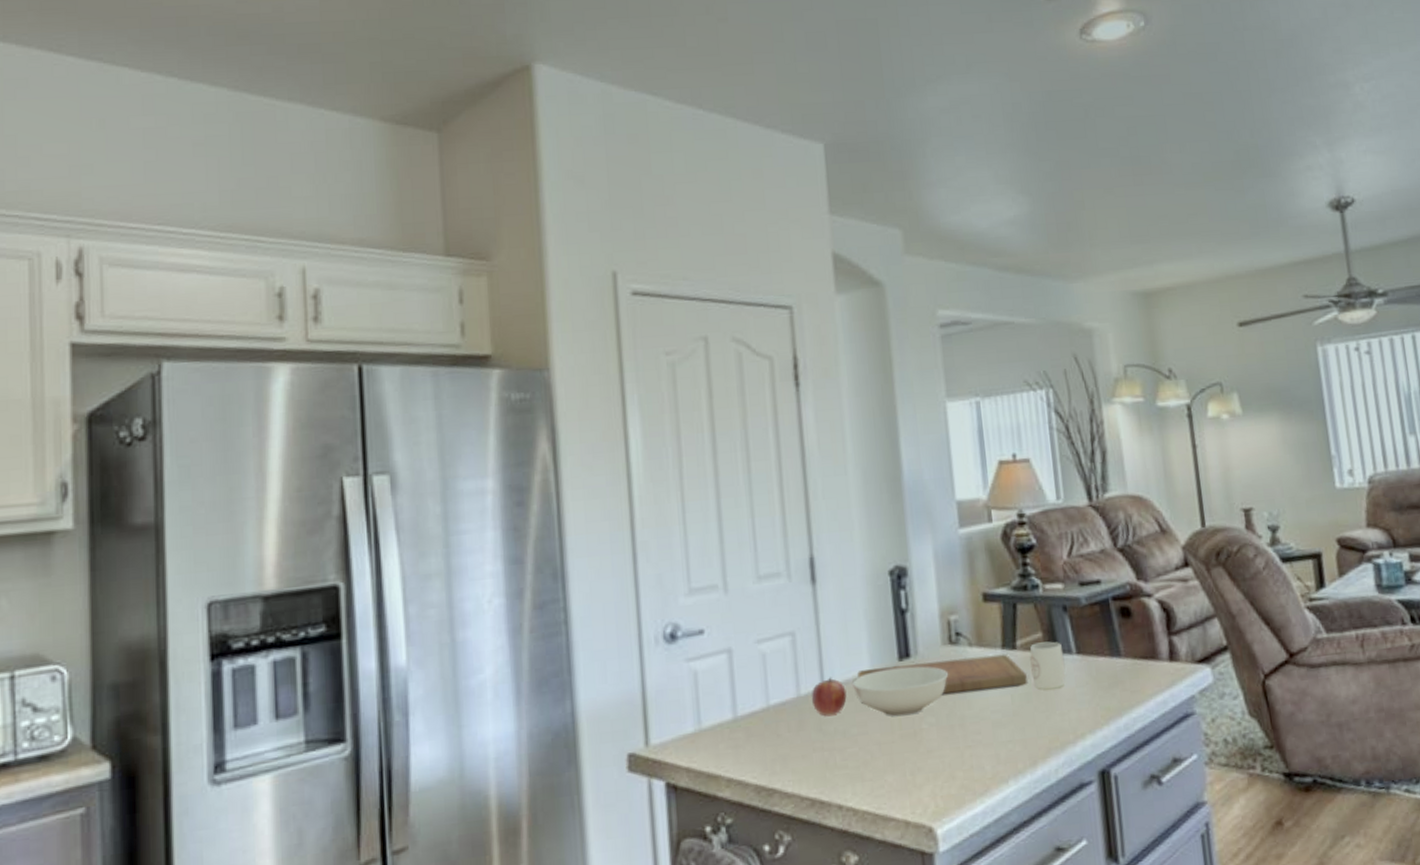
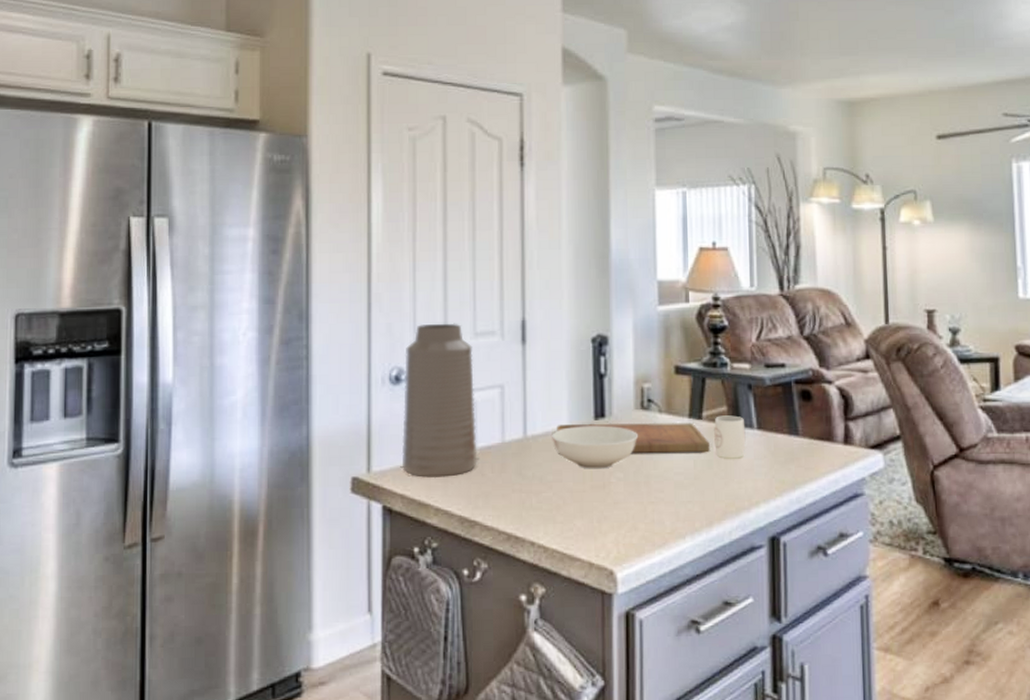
vase: none [679,567,771,746] -> present [401,323,477,479]
fruit: present [811,677,847,716] -> none [514,428,546,461]

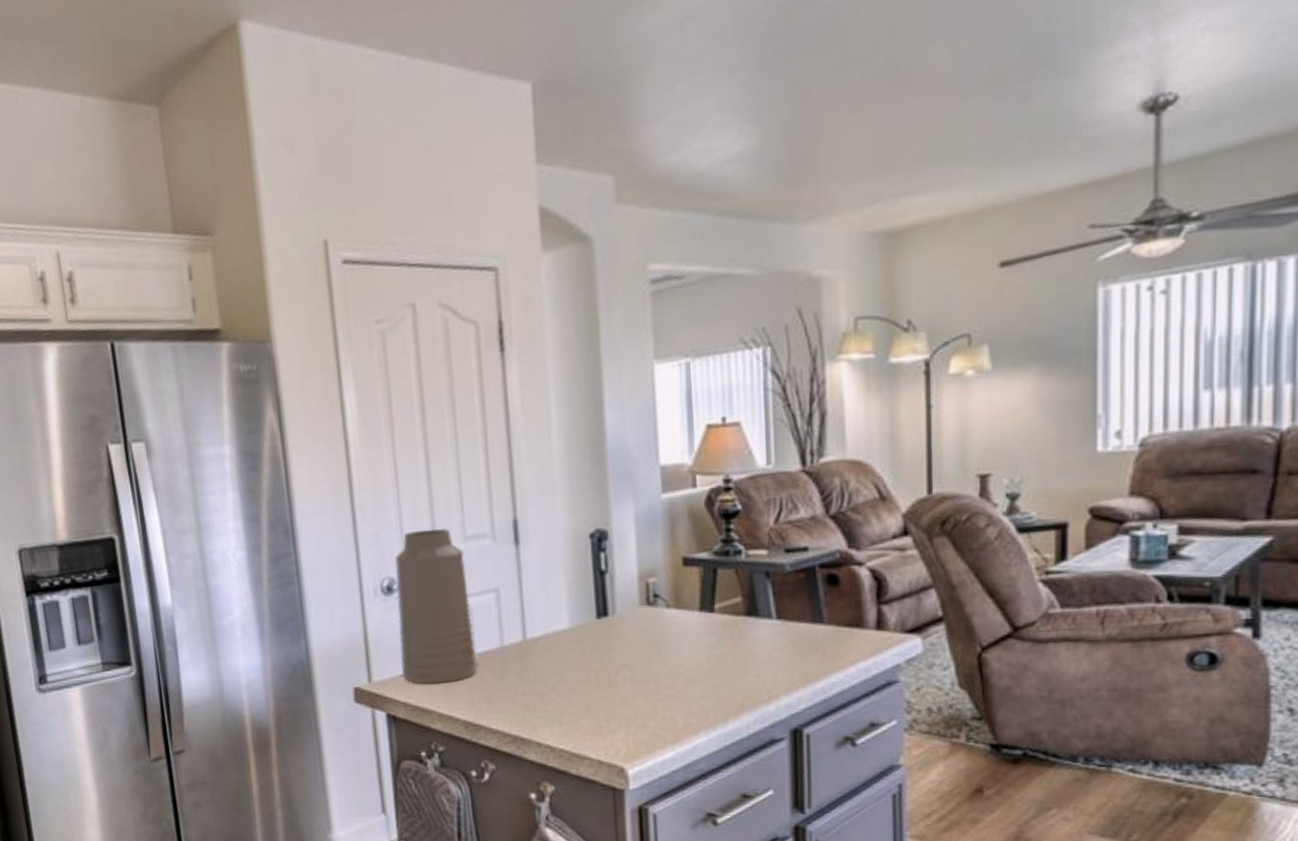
bowl: present [552,425,639,469] -> none [552,624,645,669]
cutting board: present [557,422,710,453] -> none [557,616,723,651]
mug: present [714,415,746,459] -> none [728,606,764,652]

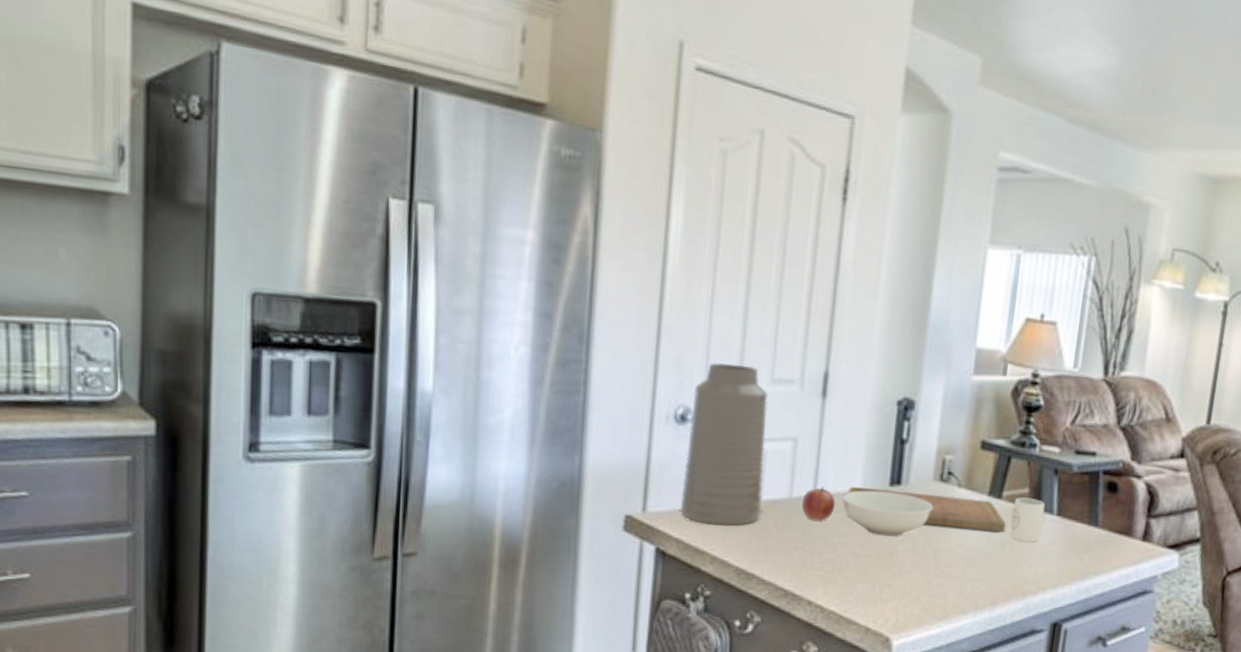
fruit: none [513,631,547,665] -> present [801,487,836,521]
bowl: none [552,624,645,669] -> present [842,490,934,537]
cutting board: none [557,616,723,651] -> present [848,487,1006,532]
mug: none [728,606,764,652] -> present [1010,497,1046,543]

